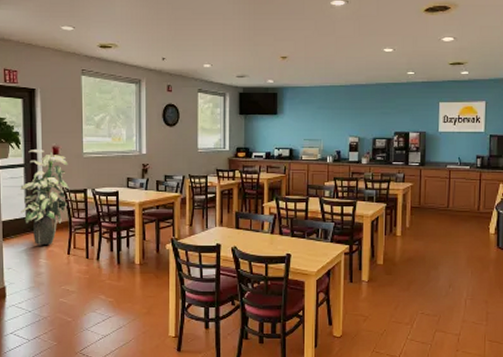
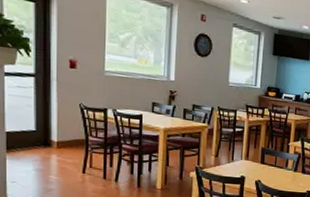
indoor plant: present [20,150,75,245] -> none [29,59,94,162]

